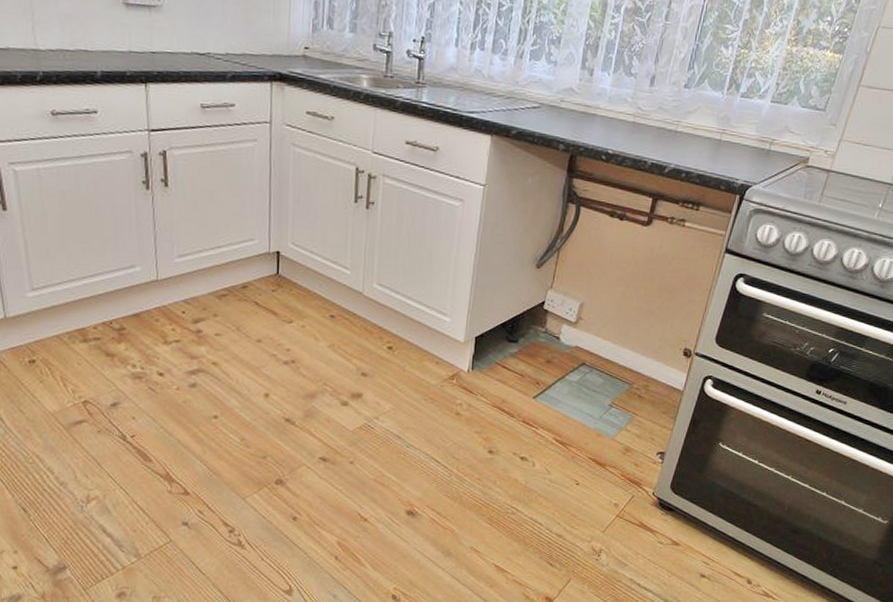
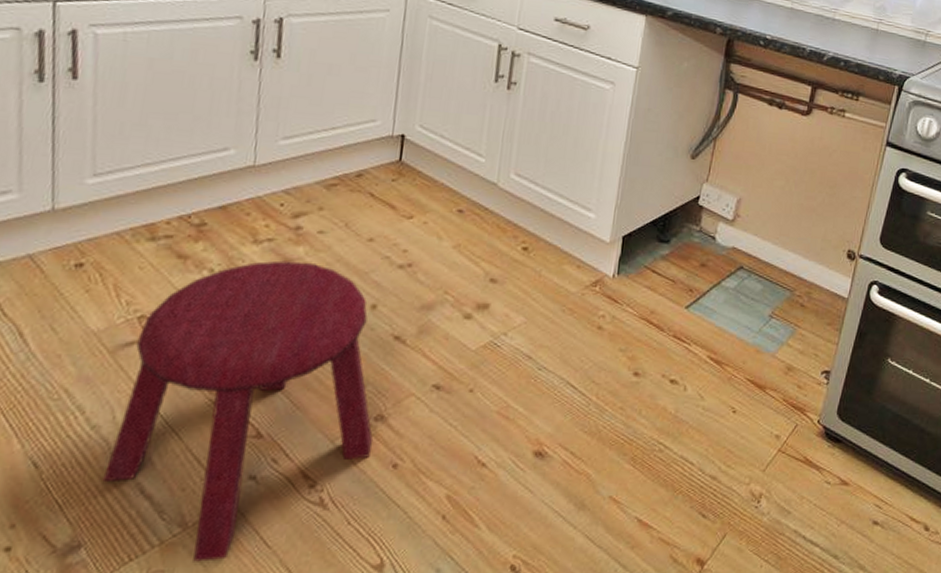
stool: none [74,358,275,582] -> present [102,260,373,562]

